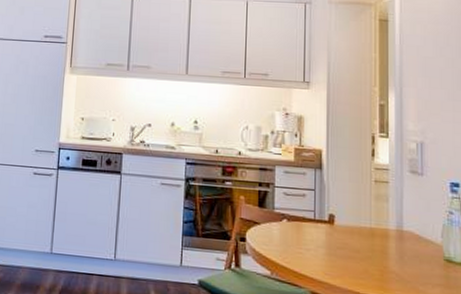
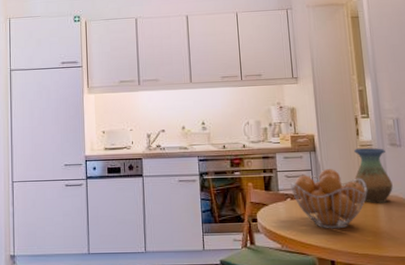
fruit basket: none [289,191,377,261] -> present [291,169,367,229]
vase: none [364,172,408,239] -> present [354,148,393,203]

